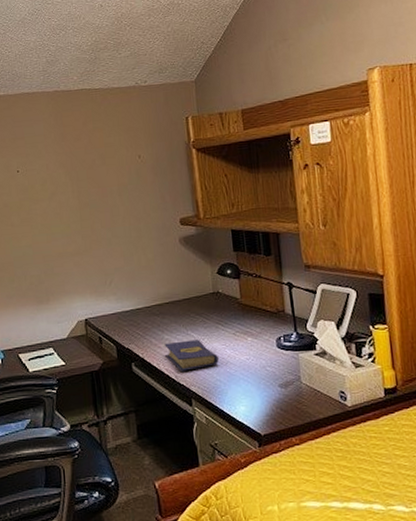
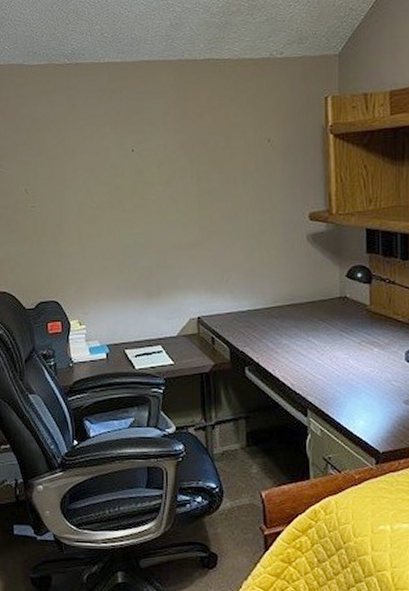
hardcover book: present [164,340,219,371] -> none [282,347,340,379]

